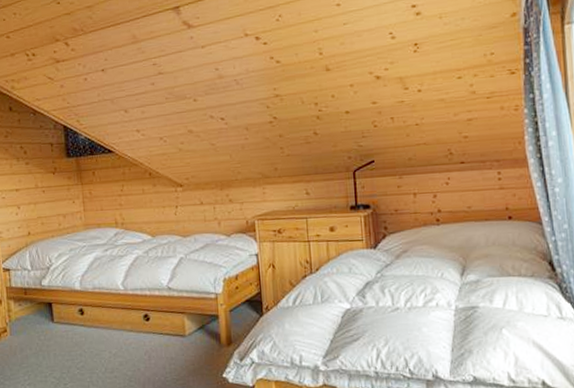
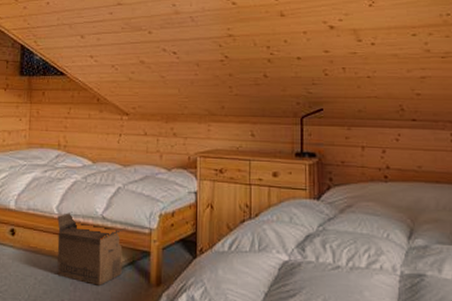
cardboard box: none [124,286,195,352] -> present [57,212,129,286]

